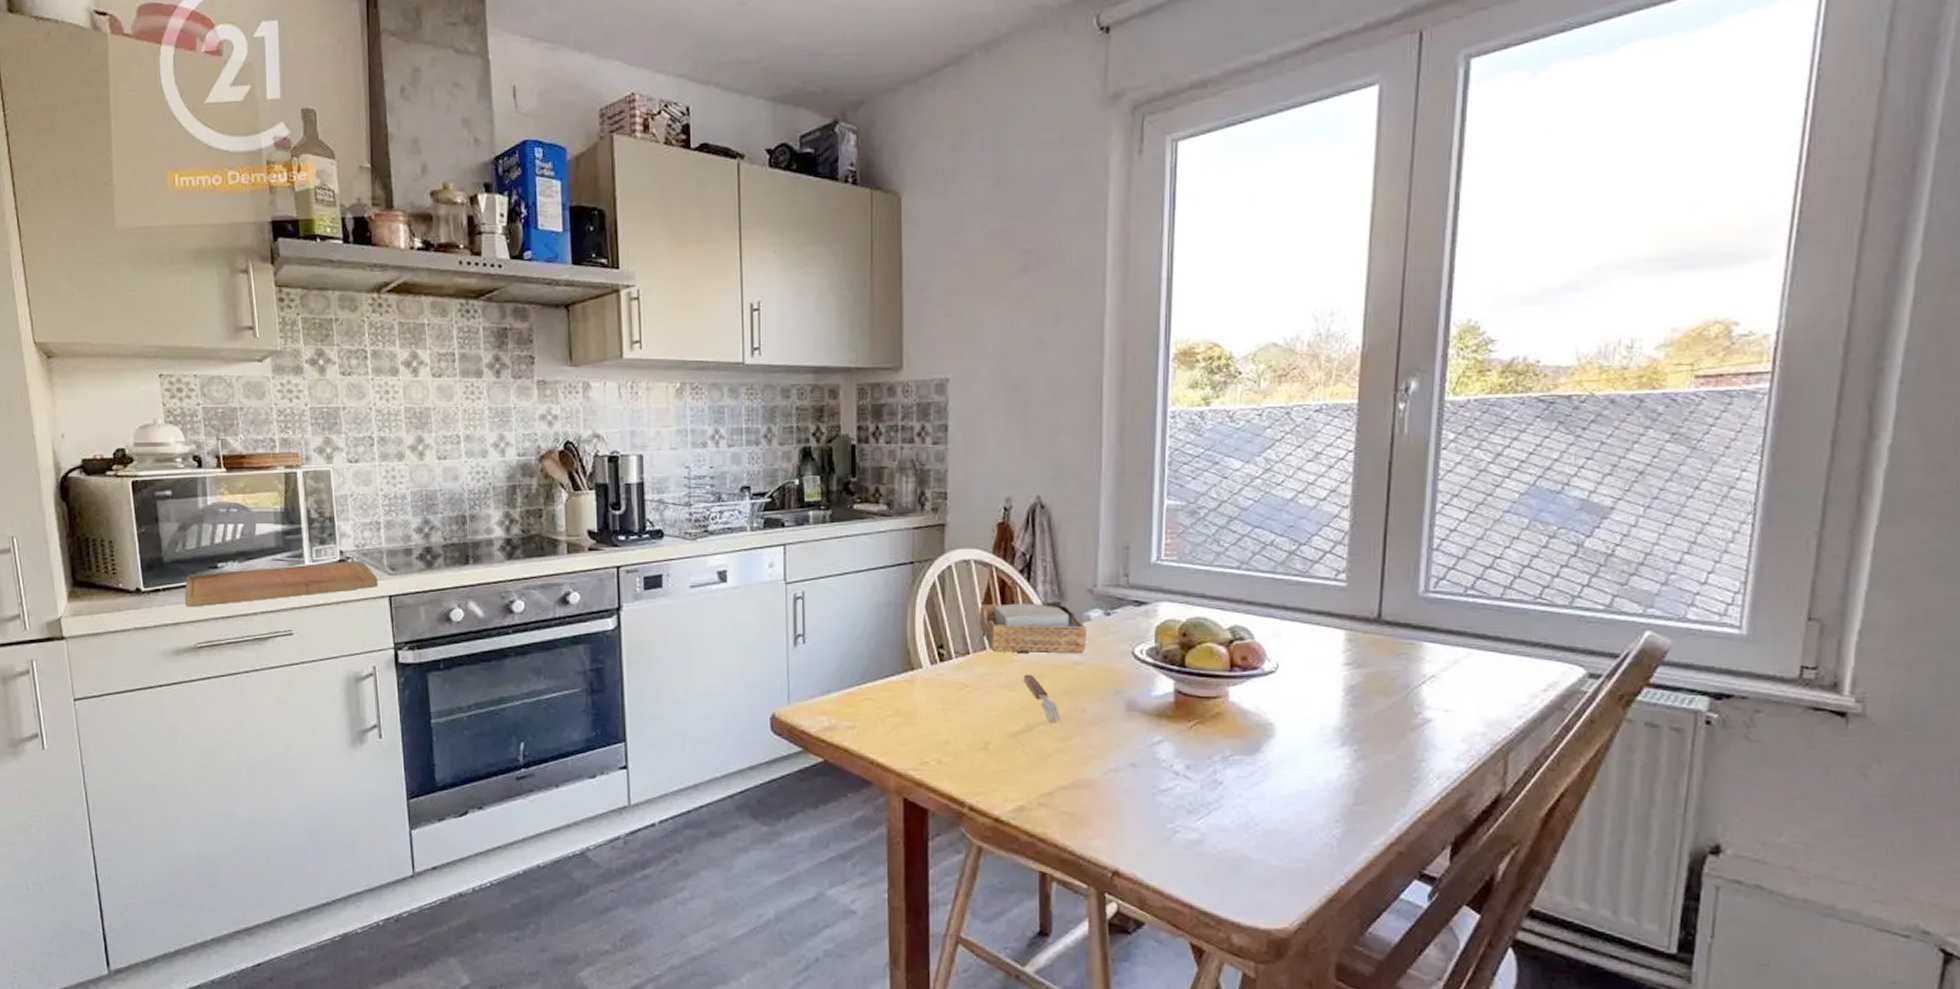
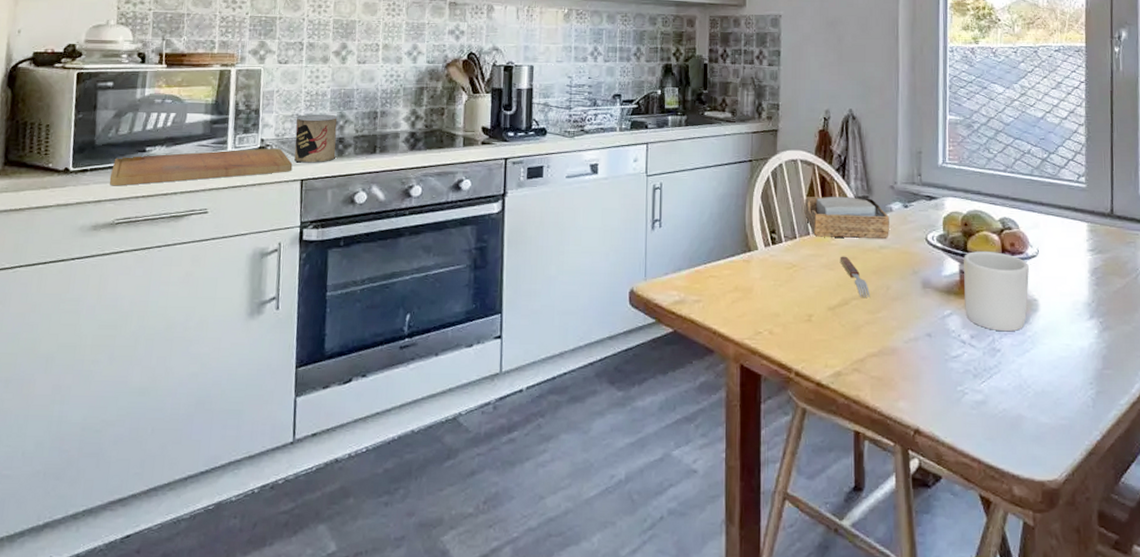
tin can: none [375,520,424,578] -> present [294,114,338,164]
mug: none [1180,667,1264,762] -> present [964,251,1029,332]

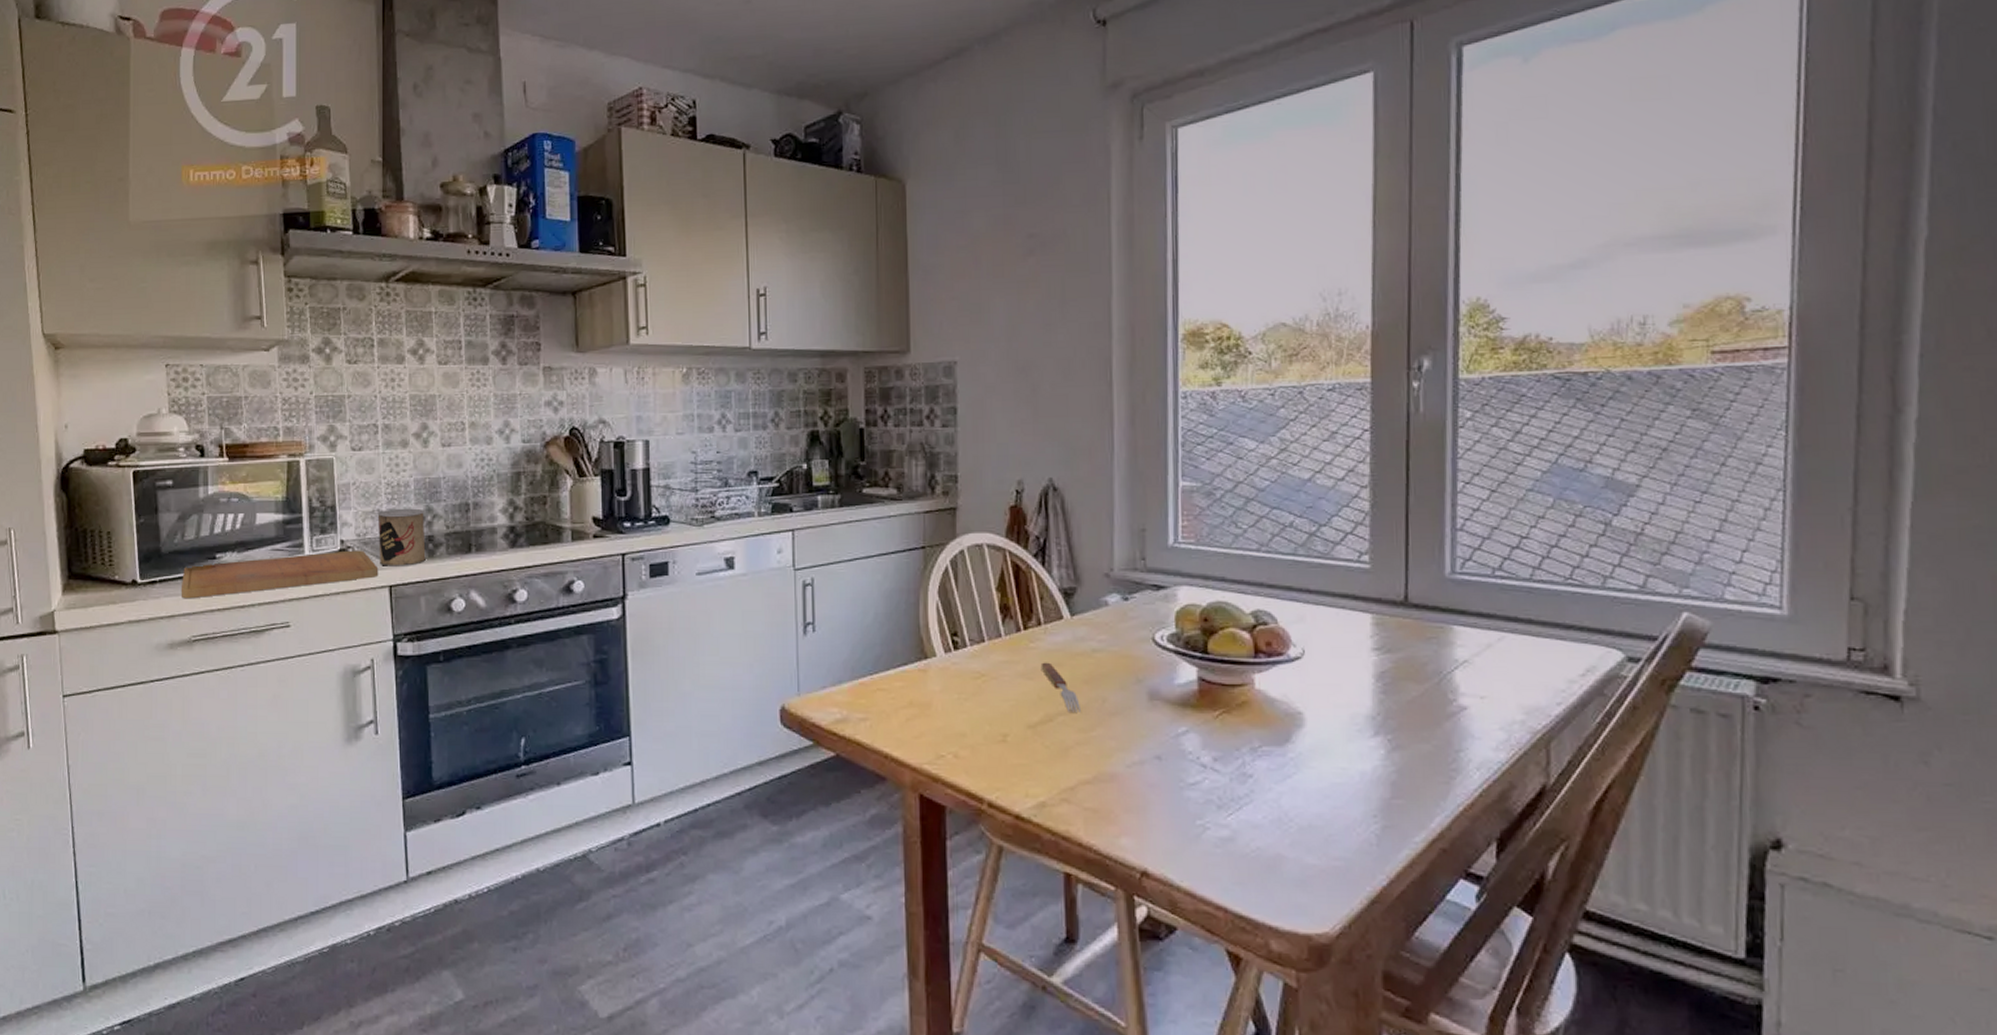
napkin holder: present [804,196,889,240] -> none [993,588,1105,641]
mug: present [964,251,1029,332] -> none [1203,653,1291,753]

